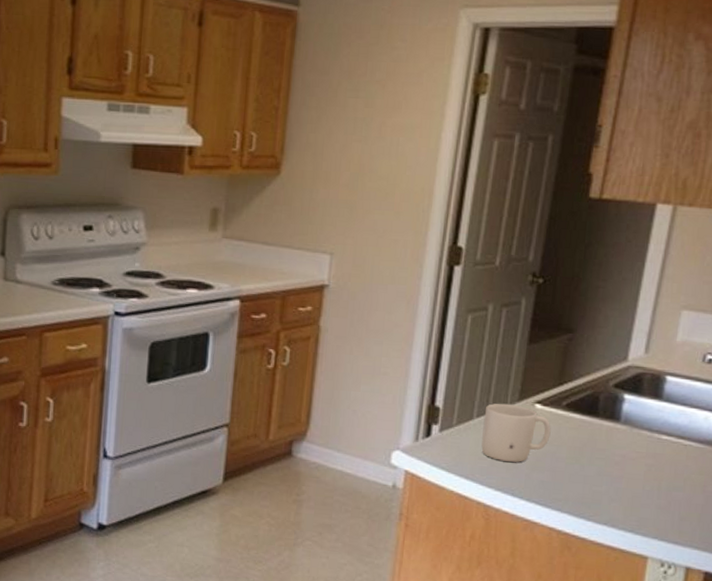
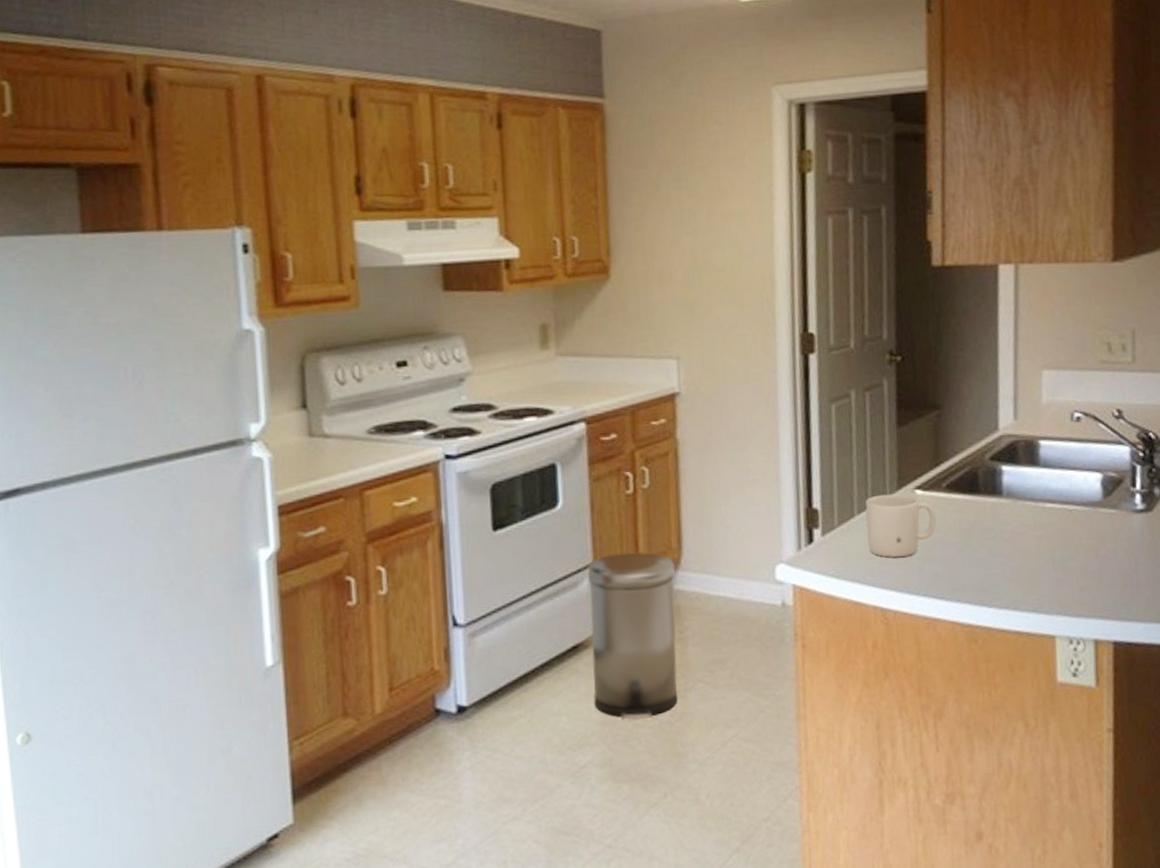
pedal bin: none [214,418,301,563] -> present [588,552,678,720]

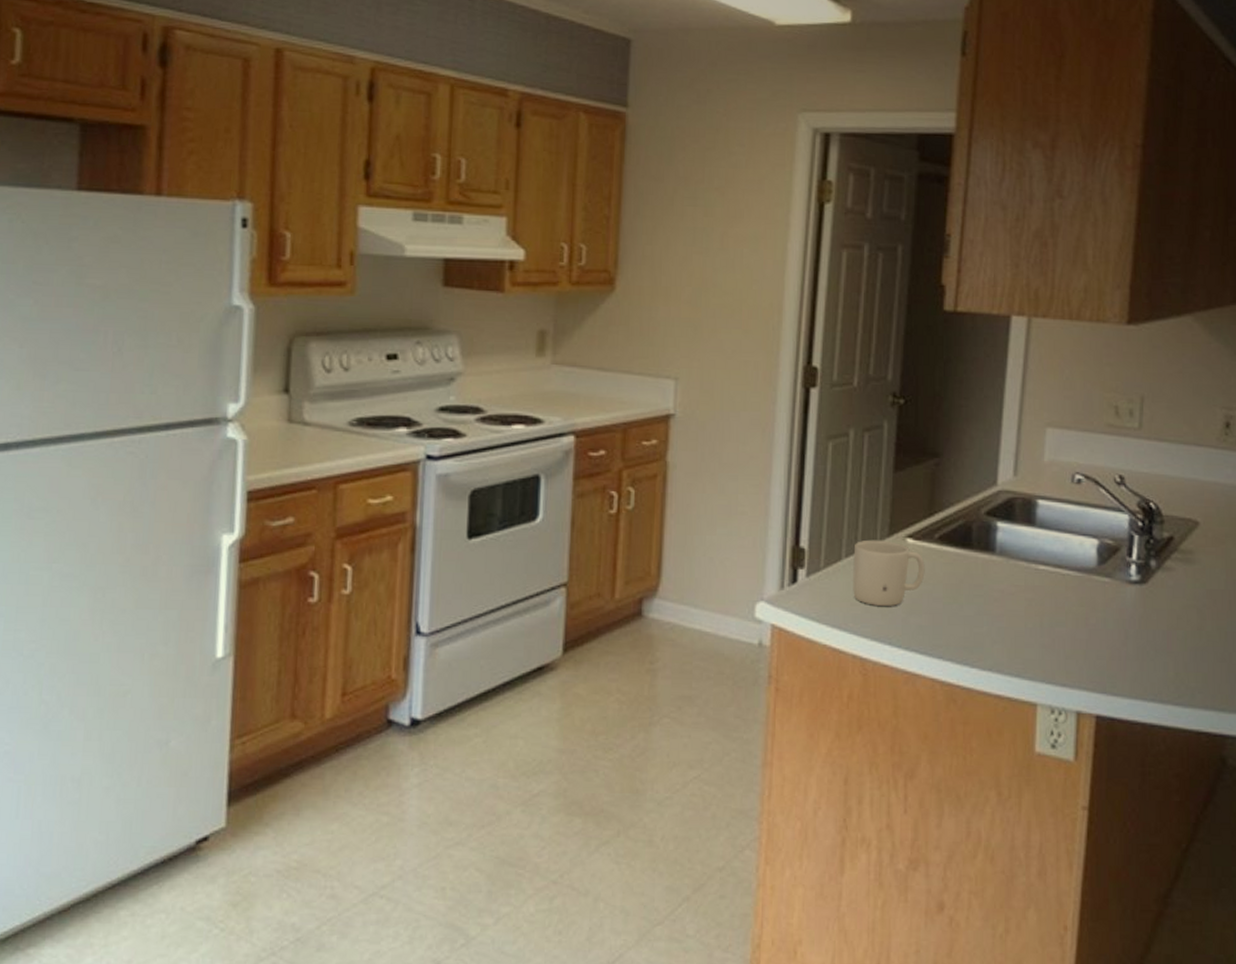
pedal bin: present [588,552,678,720] -> none [554,574,652,751]

